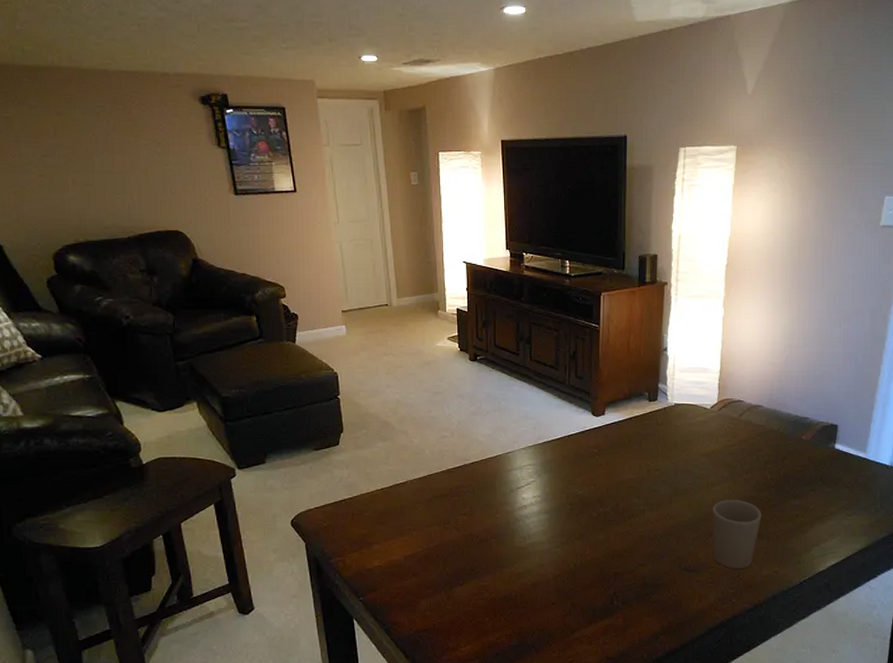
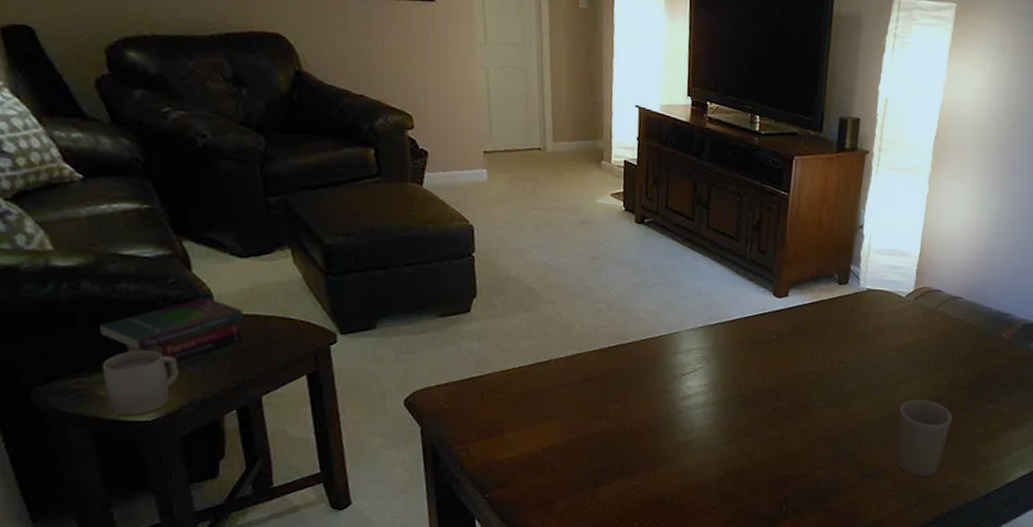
books: none [59,445,164,502] -> present [100,297,244,365]
mug: none [61,490,118,544] -> present [102,350,179,416]

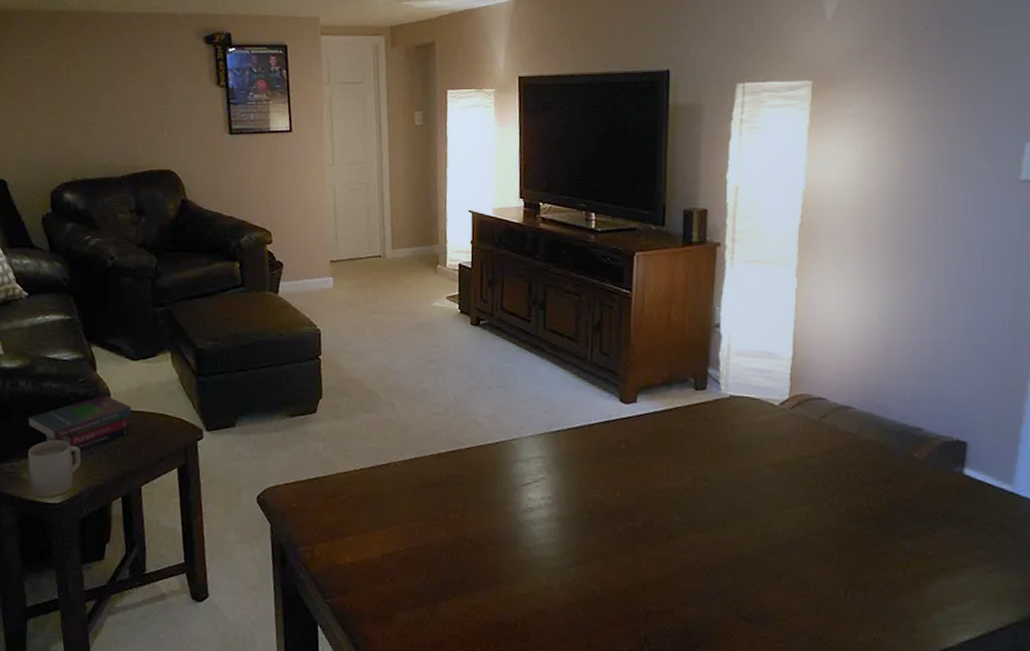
mug: present [896,400,953,476] -> none [782,529,855,629]

